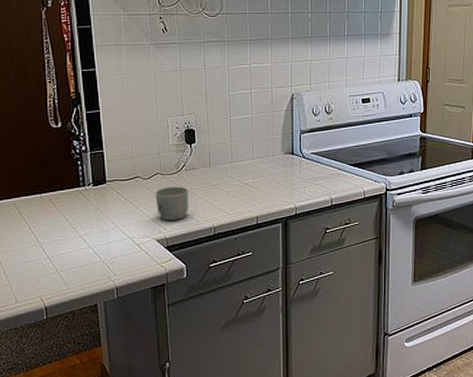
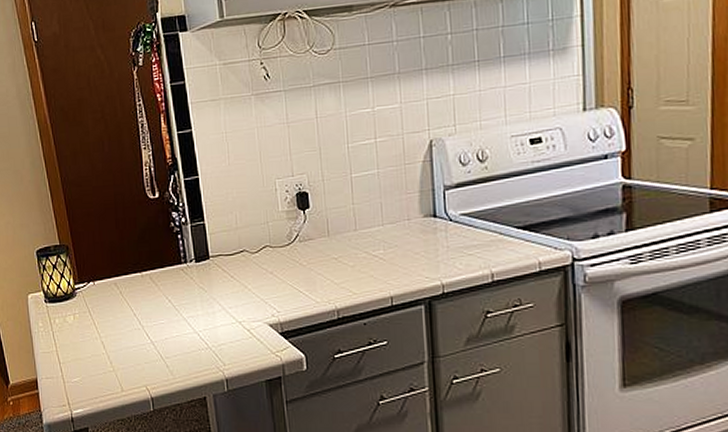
mug: present [155,186,189,220] -> none [265,260,306,301]

